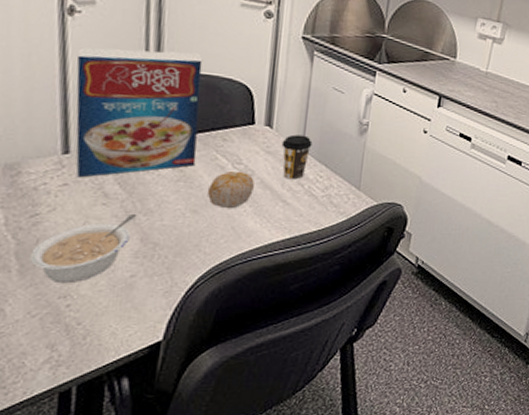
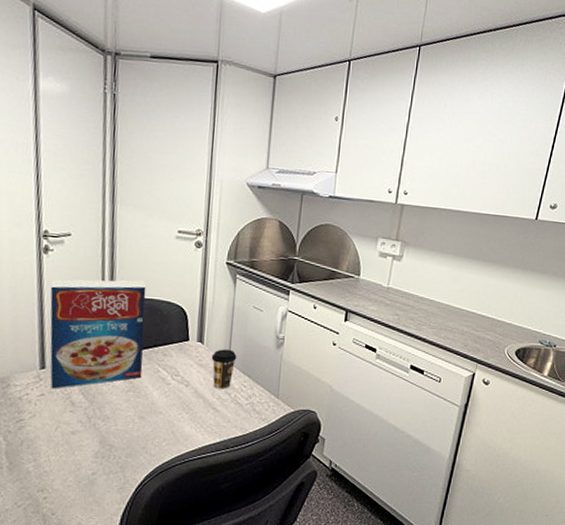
legume: present [30,213,138,284] -> none [17,419,97,479]
fruit: present [207,171,254,209] -> none [151,382,190,416]

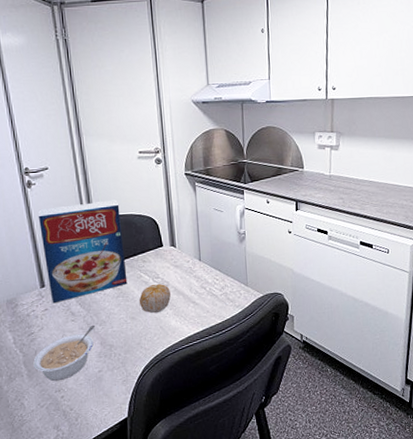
legume: none [17,419,97,479] -> present [33,325,96,382]
fruit: none [151,382,190,416] -> present [139,283,171,314]
coffee cup: present [211,349,237,389] -> none [184,249,207,285]

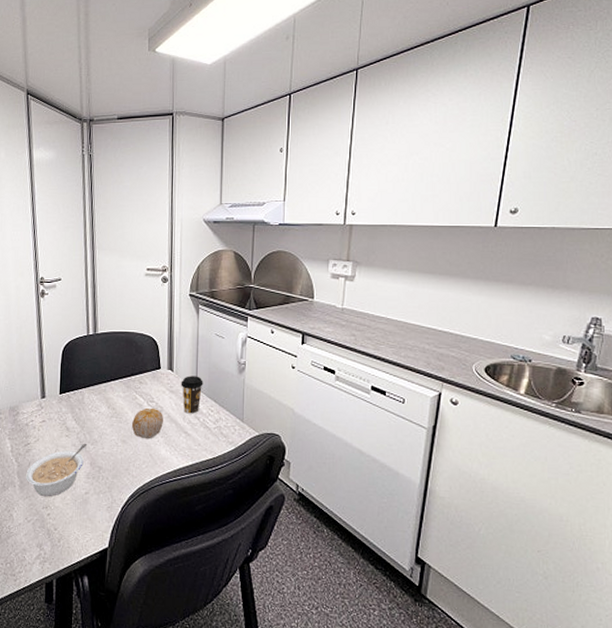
cereal box: present [38,200,128,304] -> none [47,316,123,416]
coffee cup: none [184,249,207,285] -> present [181,376,203,414]

